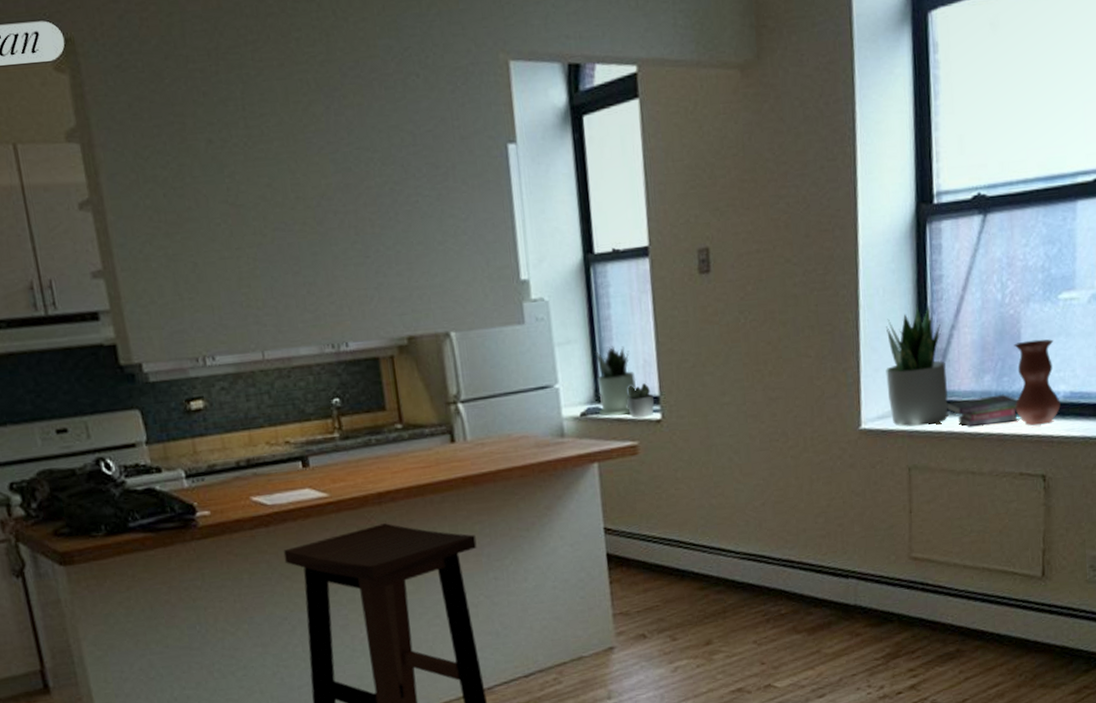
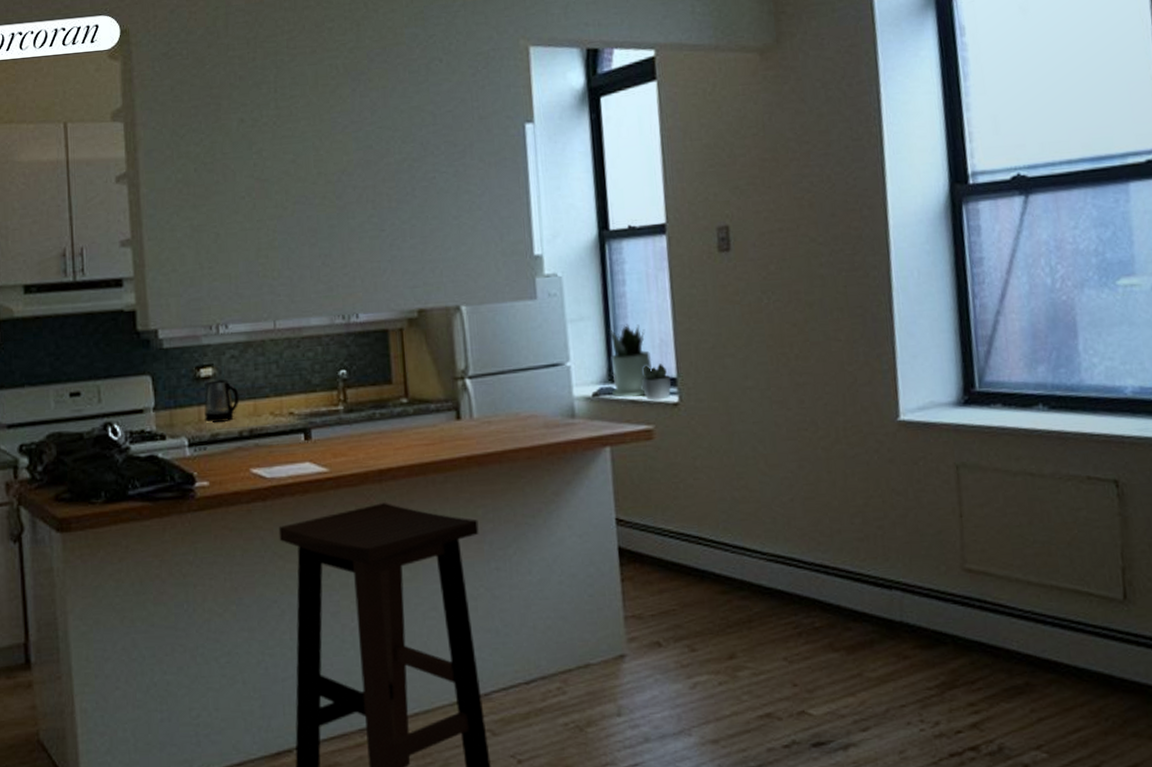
kettle: none [196,410,234,454] -> present [204,379,240,423]
planter: present [886,305,949,427] -> none [923,289,998,420]
books: present [947,394,1018,429] -> none [996,387,1079,424]
vase: present [1014,339,1061,427] -> none [1069,328,1130,425]

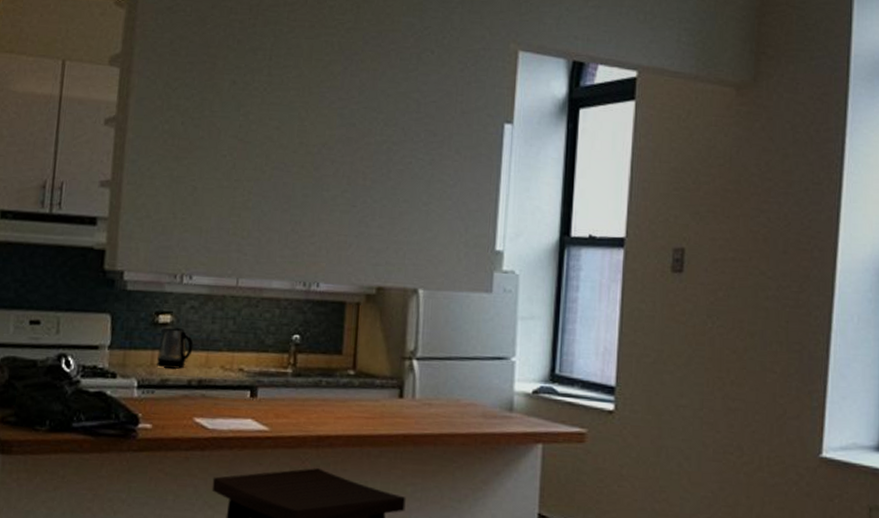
planter: present [608,324,652,399] -> none [551,328,594,400]
succulent plant: present [641,364,672,401] -> none [580,370,610,406]

